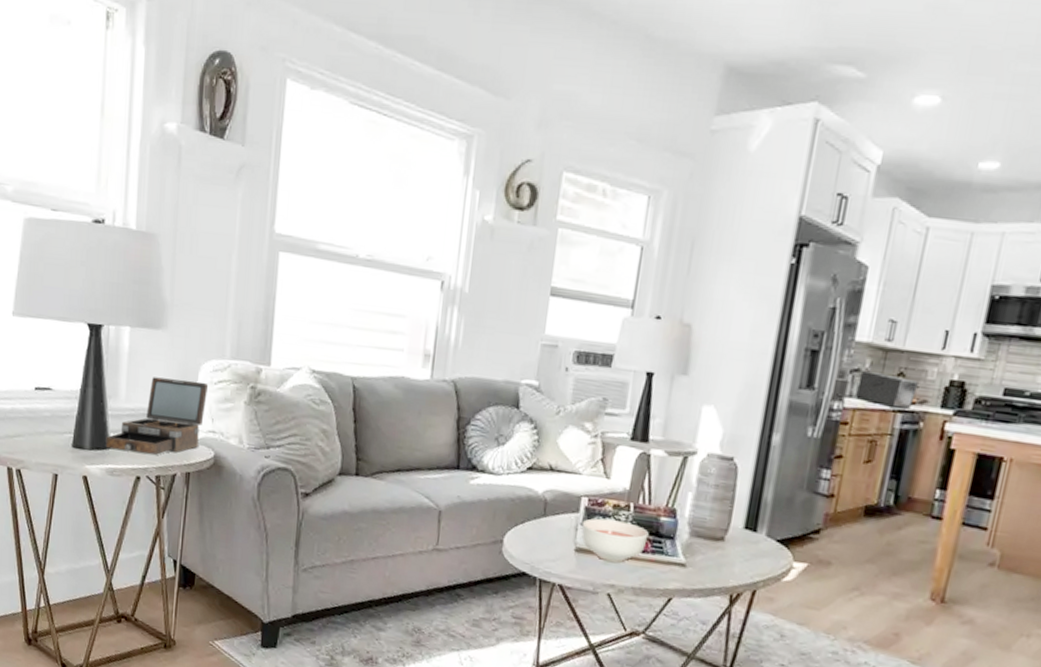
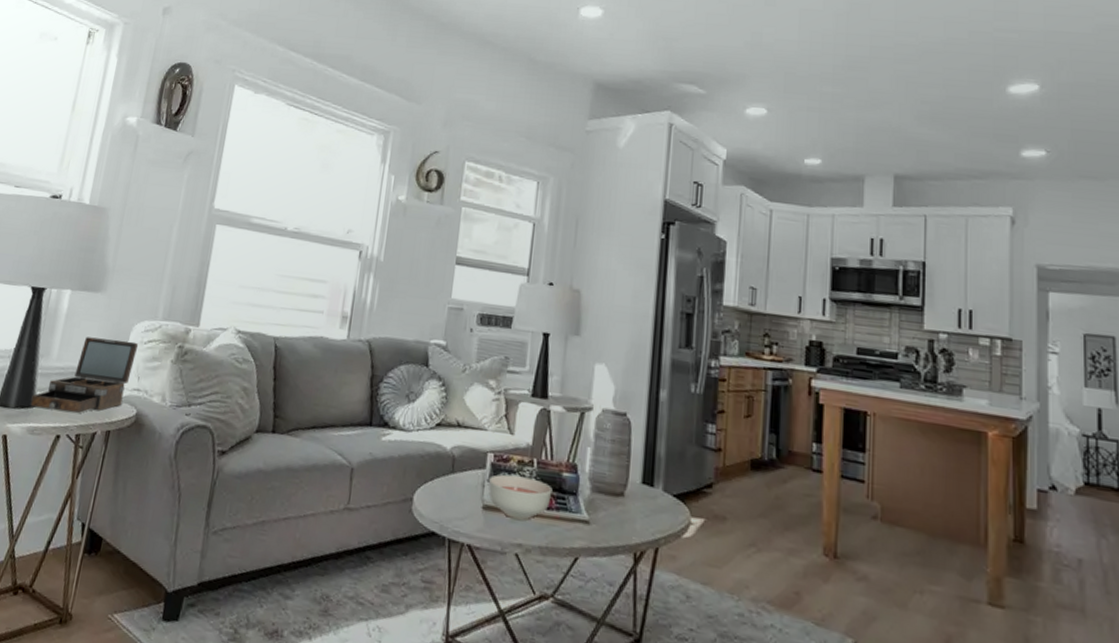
toaster: present [854,371,918,409] -> none [728,332,782,367]

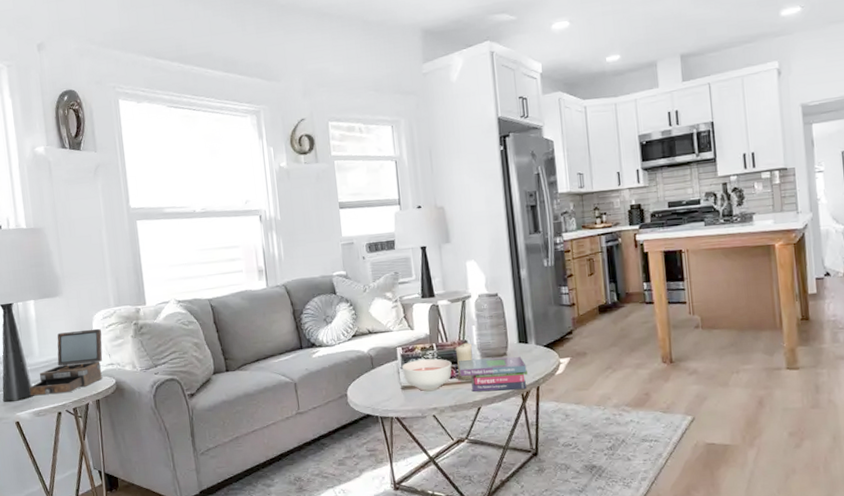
candle: none [554,466,583,518] -> present [455,342,473,381]
books: none [560,487,647,548] -> present [459,356,527,392]

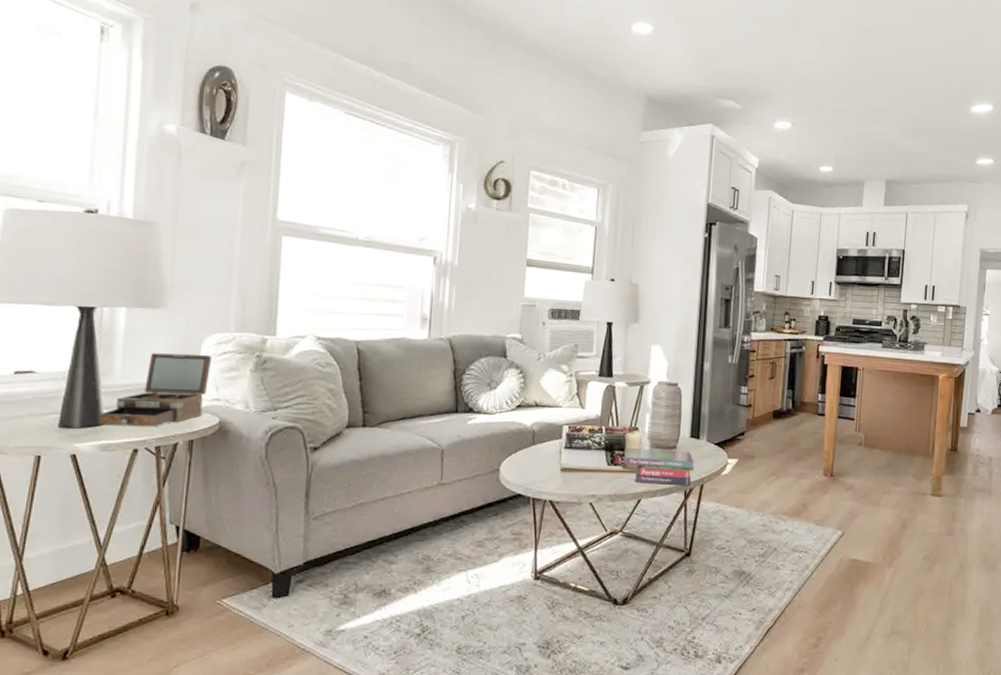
bowl: present [401,358,452,391] -> none [564,441,619,476]

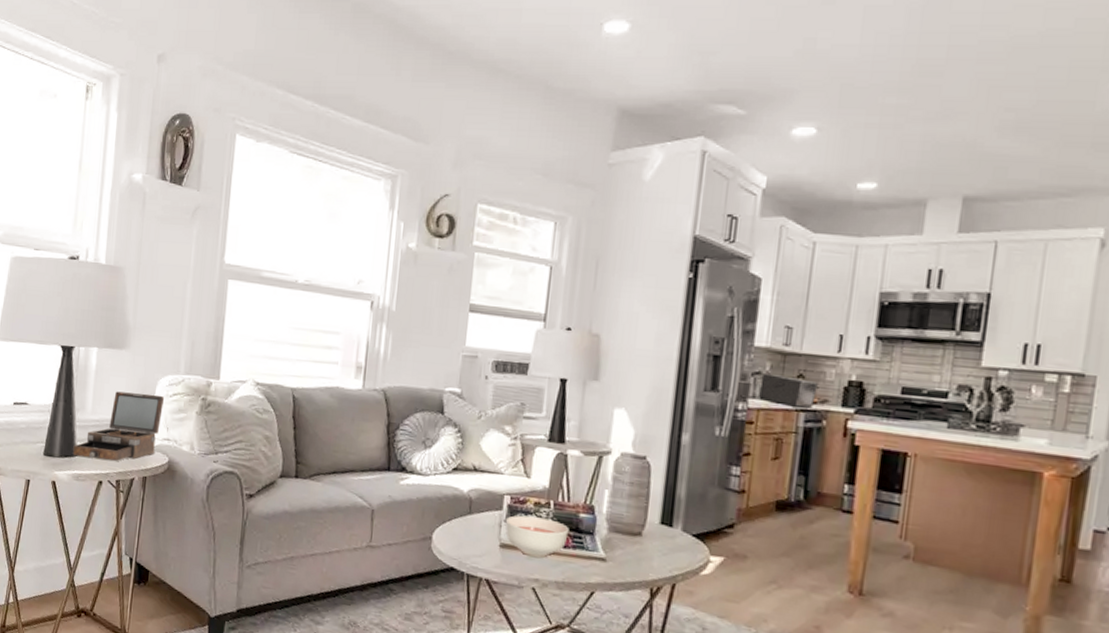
bowl: none [564,441,619,476] -> present [505,515,569,558]
candle: present [620,430,643,470] -> none [570,508,600,556]
books: present [625,447,694,486] -> none [576,527,665,584]
toaster: none [757,313,799,338] -> present [757,374,818,408]

